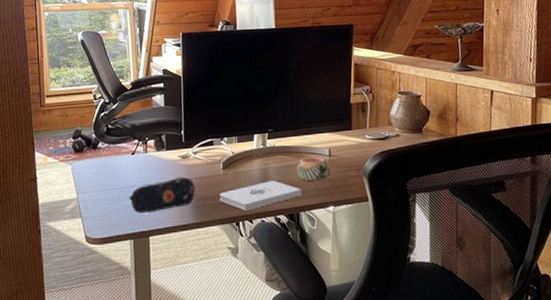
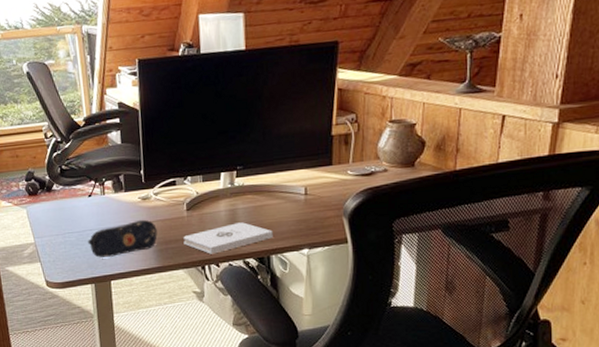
mug: present [297,156,331,182] -> none [268,195,306,223]

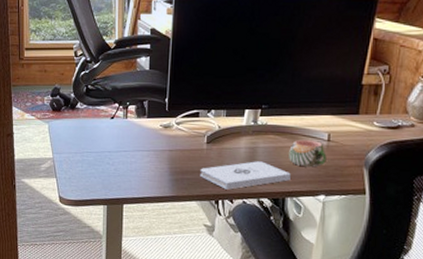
pencil case: present [88,219,158,258] -> none [105,147,175,181]
mug: none [268,195,306,223] -> present [289,139,327,168]

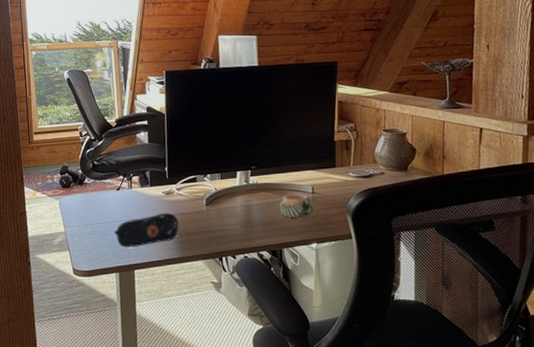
pencil case: none [105,147,175,181] -> present [115,212,179,248]
notepad: present [200,161,291,190] -> none [203,217,284,247]

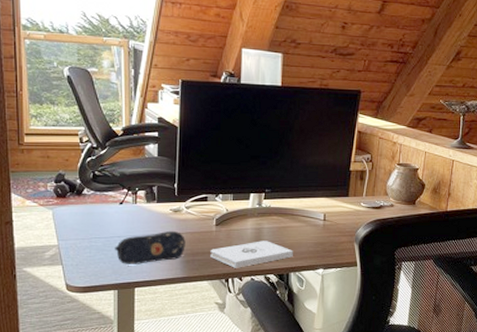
notepad: none [203,217,284,247] -> present [210,241,293,268]
mug: present [280,193,314,219] -> none [291,219,323,245]

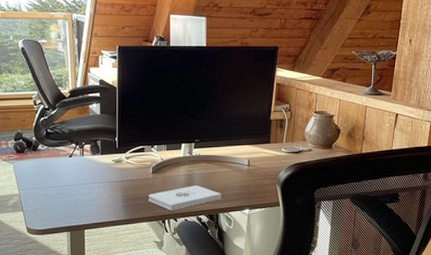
pencil case: present [115,230,185,264] -> none [66,179,127,209]

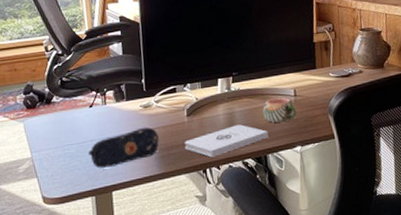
pencil case: none [66,179,127,209] -> present [88,126,159,169]
mug: none [219,165,248,188] -> present [263,97,297,123]

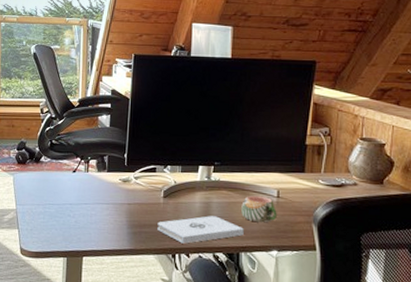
pencil case: present [88,126,159,169] -> none [66,200,133,233]

